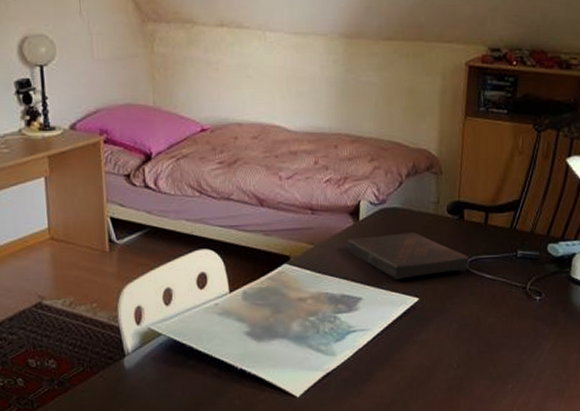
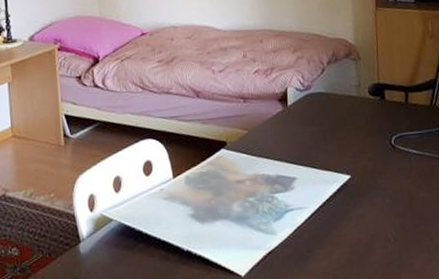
book: present [347,232,470,279] -> none [278,114,396,159]

